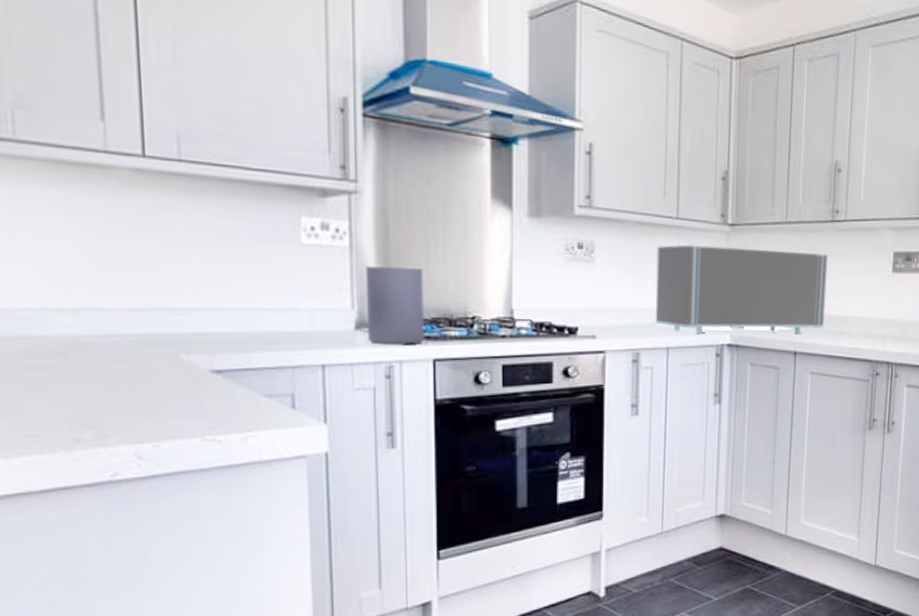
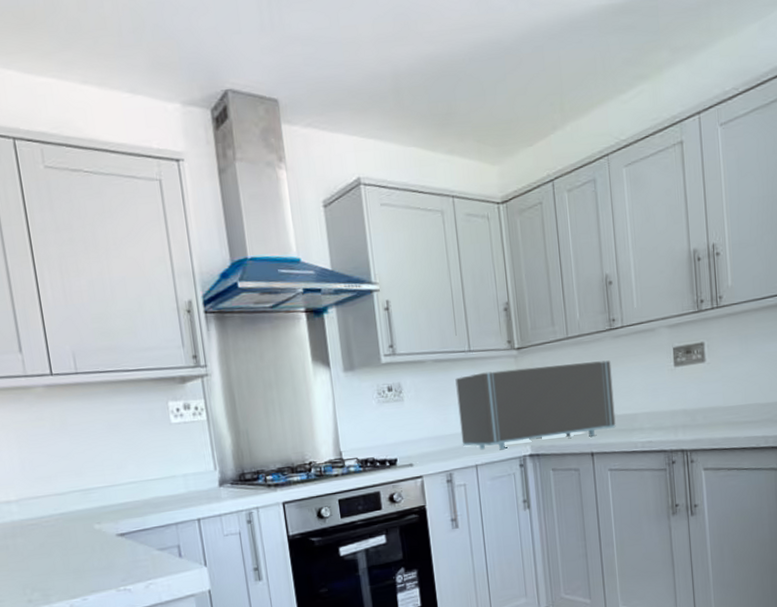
canister: present [365,266,424,346] -> none [221,429,274,497]

